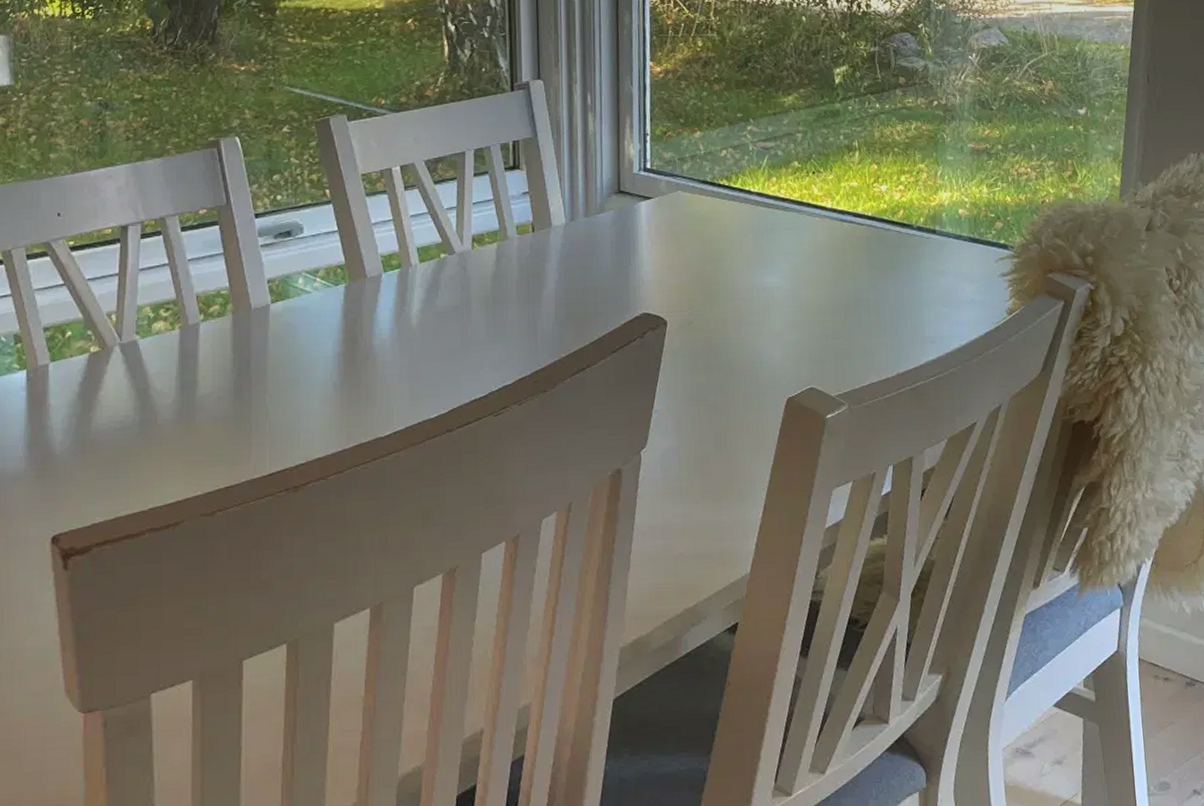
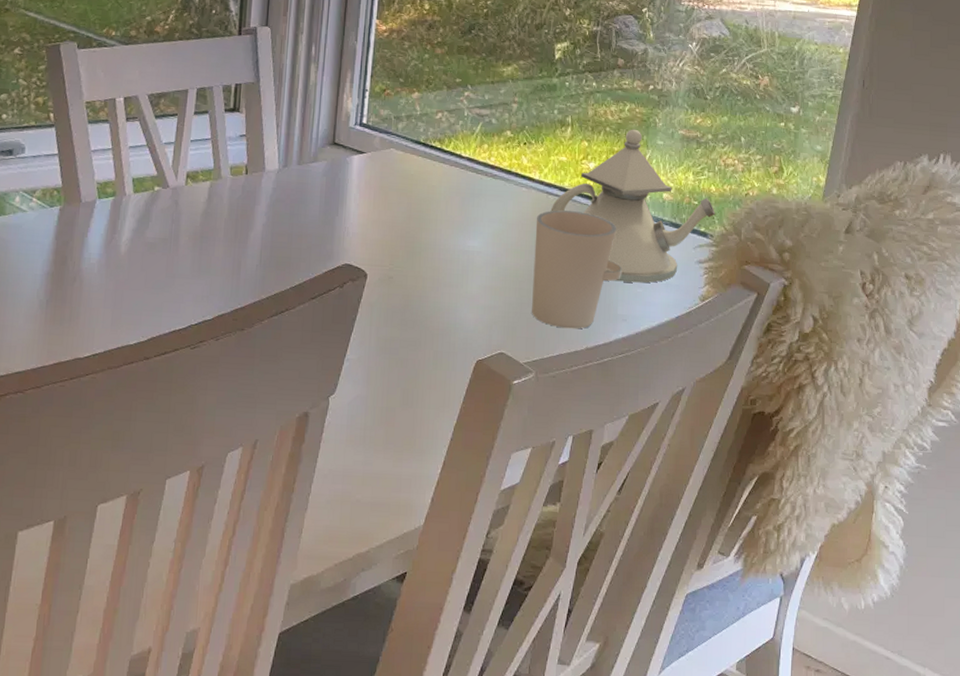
cup: none [833,236,926,356] -> present [532,210,623,329]
teapot: none [846,147,1014,303] -> present [550,129,716,283]

